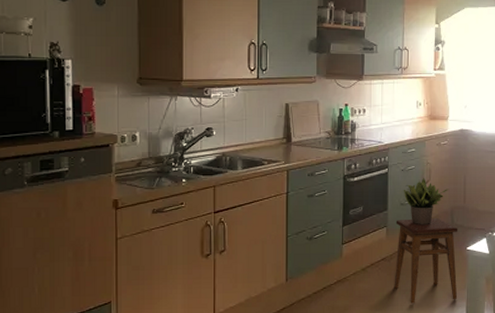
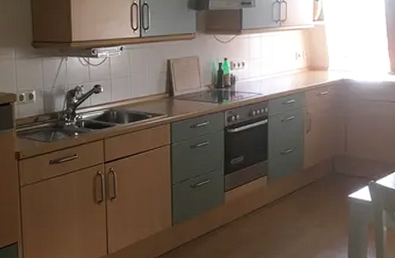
stool: present [394,218,458,304] -> none [275,167,340,248]
potted plant: present [403,177,450,226] -> none [283,127,330,174]

